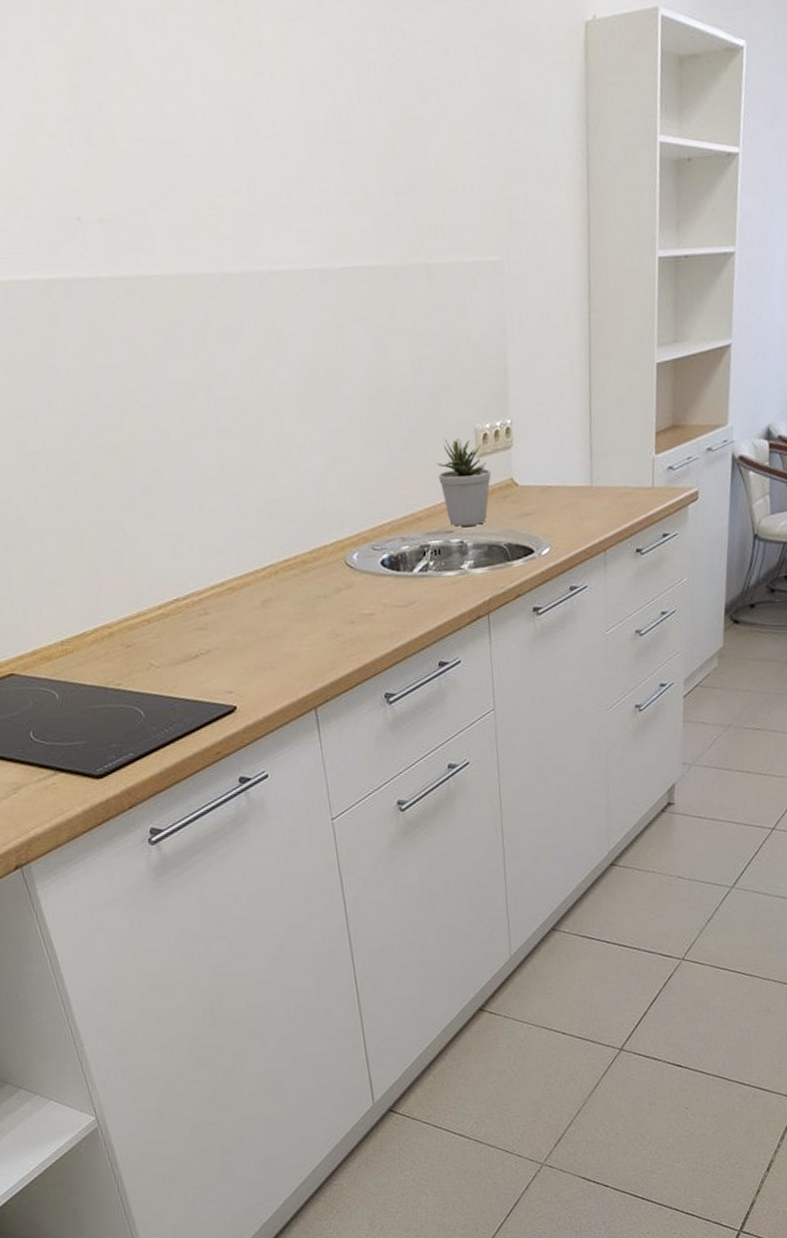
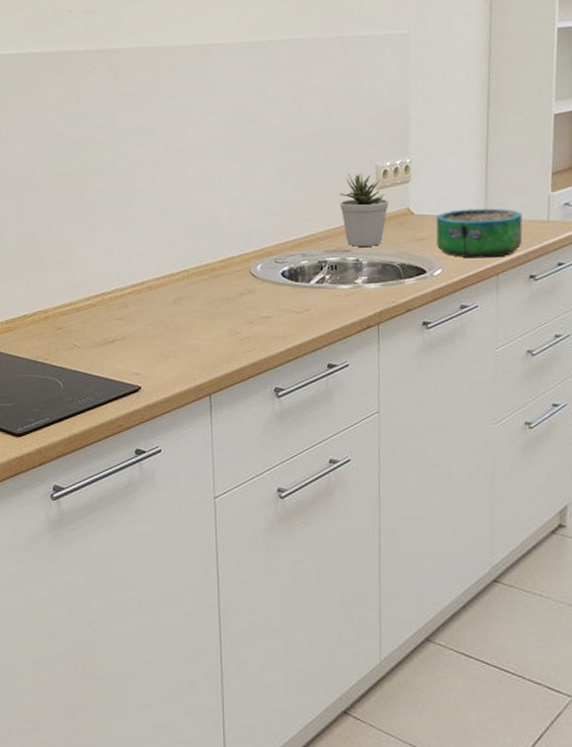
decorative bowl: none [541,475,629,534] -> present [436,208,523,258]

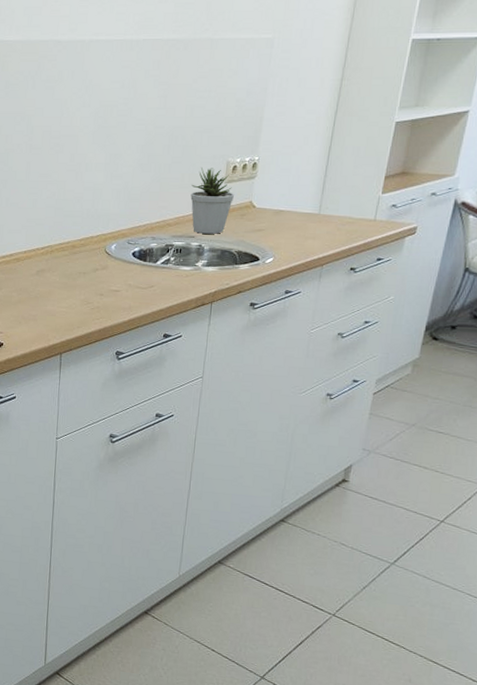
decorative bowl: present [436,208,523,258] -> none [272,205,352,250]

